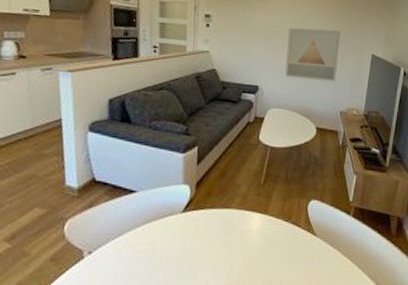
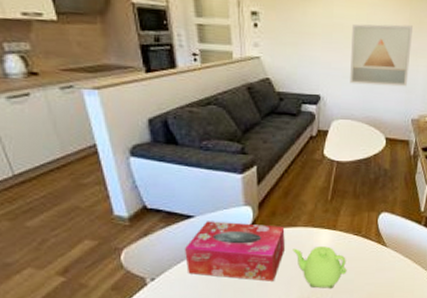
tissue box: none [123,197,219,264] -> present [184,221,285,281]
teapot: none [224,230,276,276] -> present [293,246,347,289]

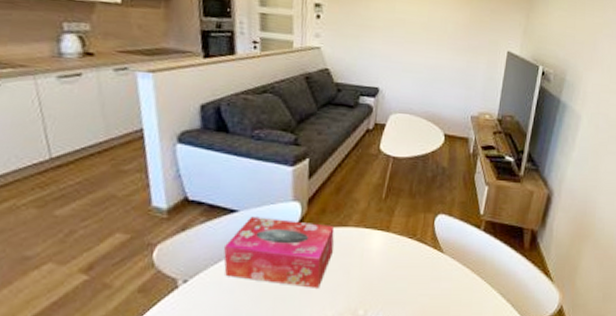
teapot: present [293,246,347,289] -> none [341,250,400,299]
wall art: present [350,24,413,87] -> none [409,20,473,83]

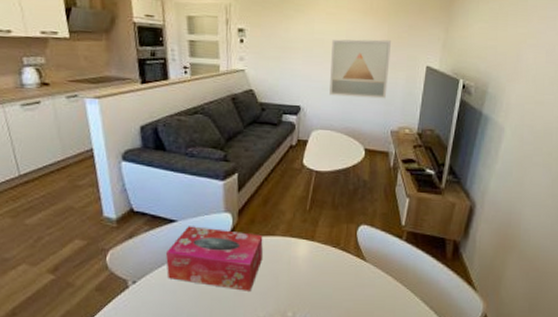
wall art: none [409,20,473,83] -> present [329,39,391,99]

